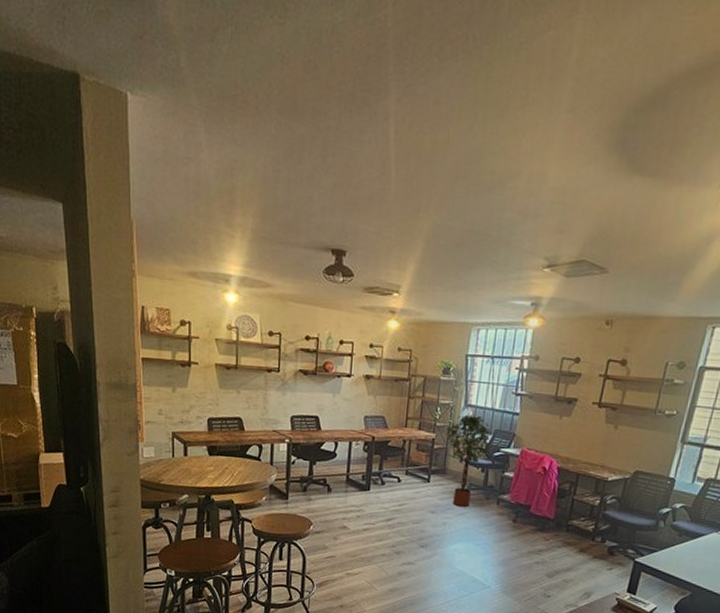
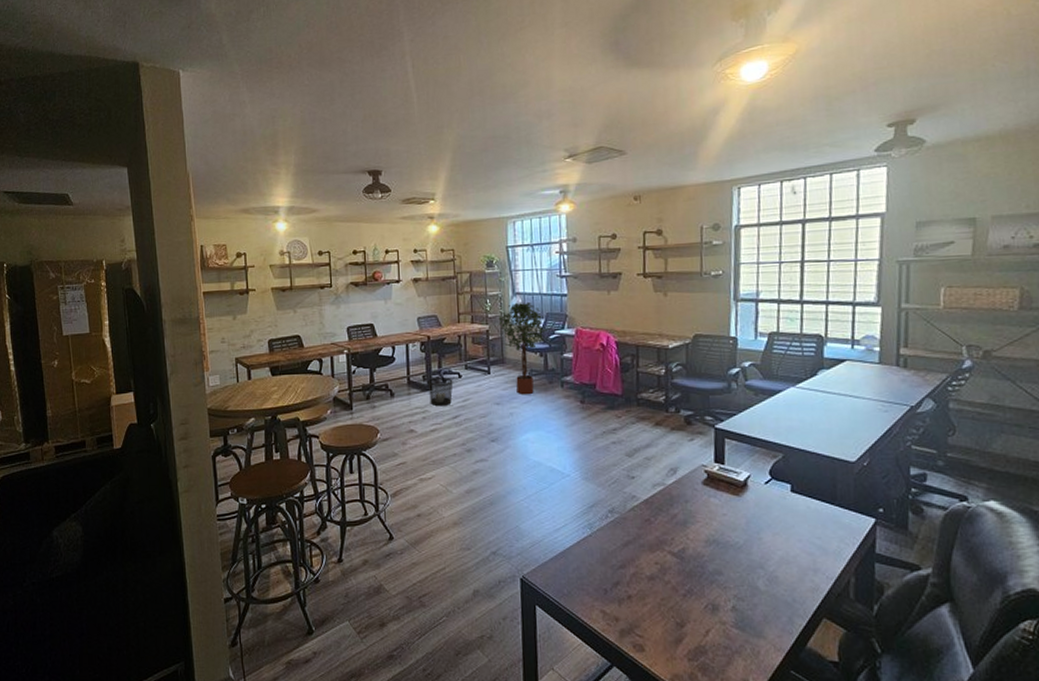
waste bin: none [366,479,392,508] -> present [427,377,453,407]

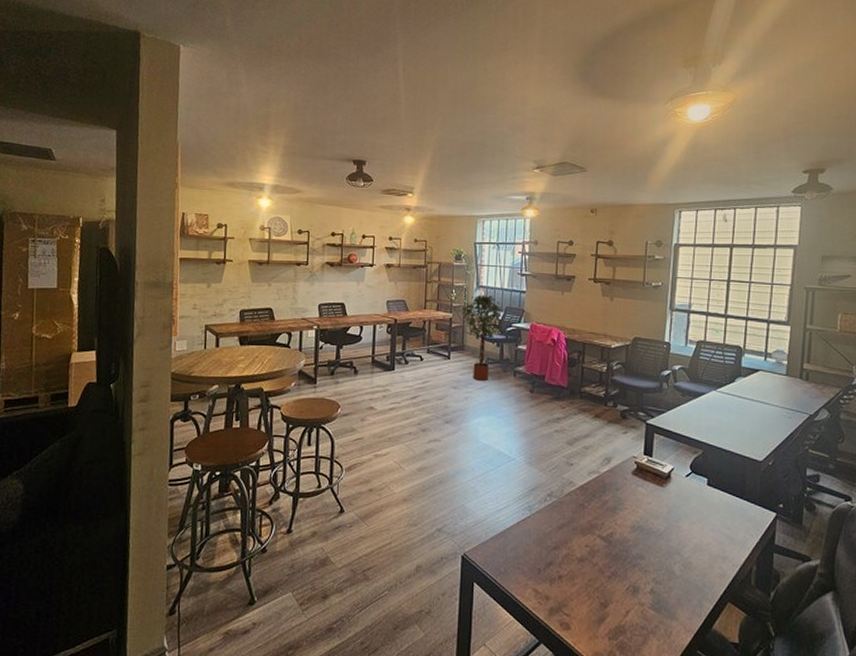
waste bin: present [427,377,453,407] -> none [390,359,415,387]

